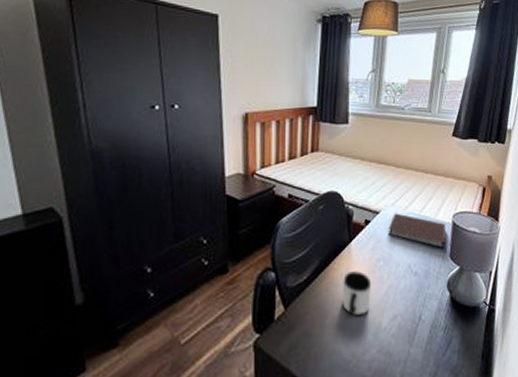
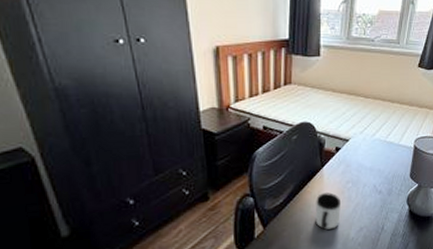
notebook: present [388,213,446,249] -> none [356,140,408,170]

